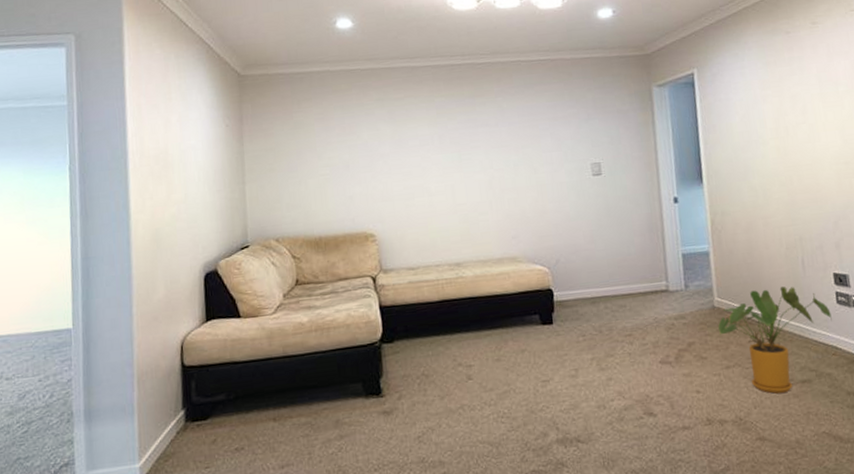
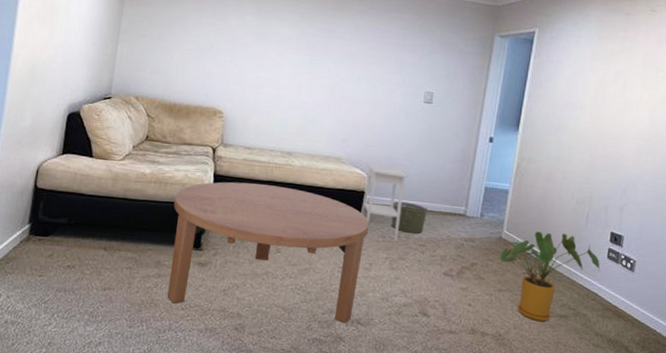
coffee table: none [341,302,569,466] -> present [167,182,370,323]
side table: none [546,253,600,341] -> present [361,163,409,243]
basket: none [585,289,626,325] -> present [391,201,428,234]

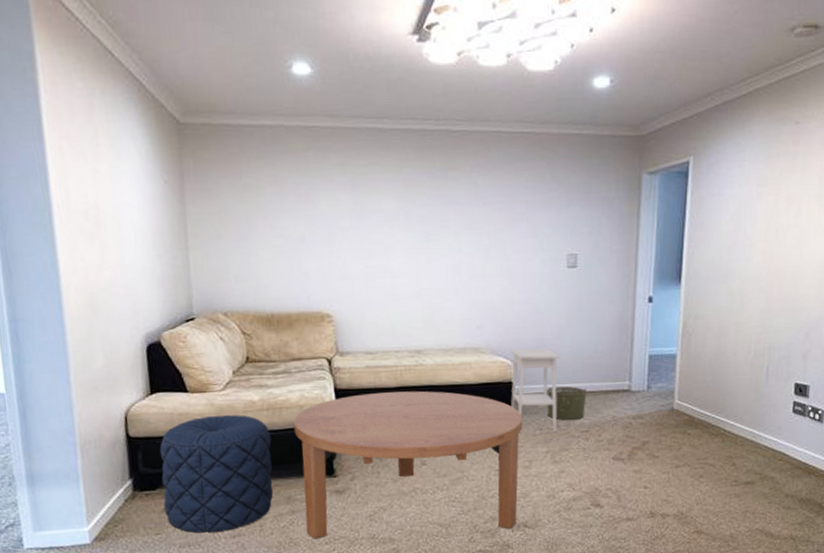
pouf: none [51,180,154,283] -> present [159,414,274,533]
house plant: present [500,231,600,322] -> none [674,393,785,493]

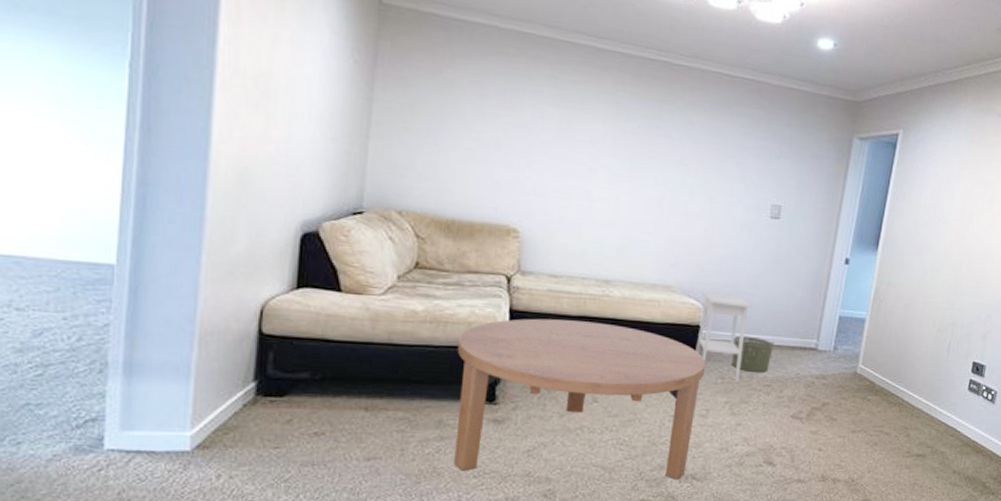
pouf: present [159,414,274,533] -> none [289,321,430,452]

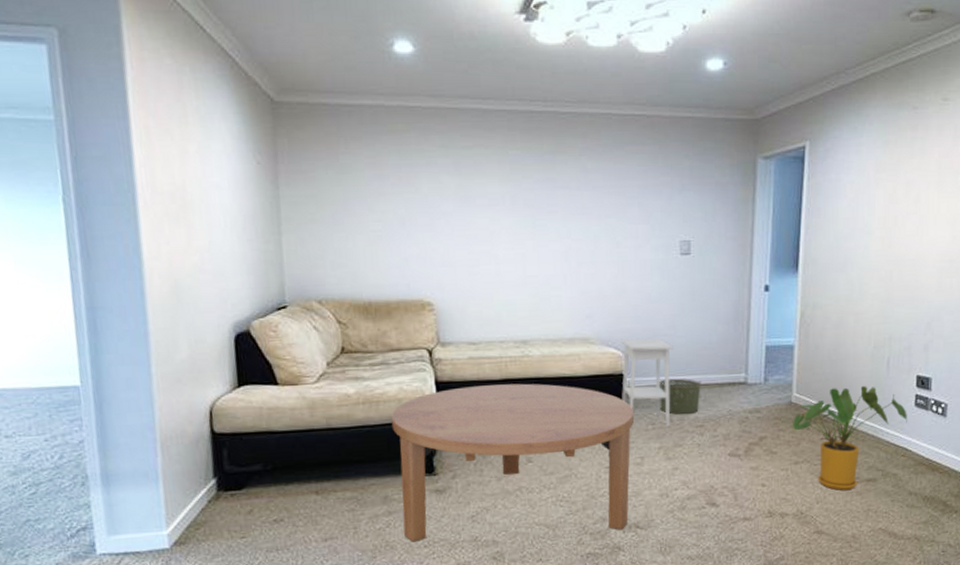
house plant: none [854,364,960,462] -> present [793,386,907,490]

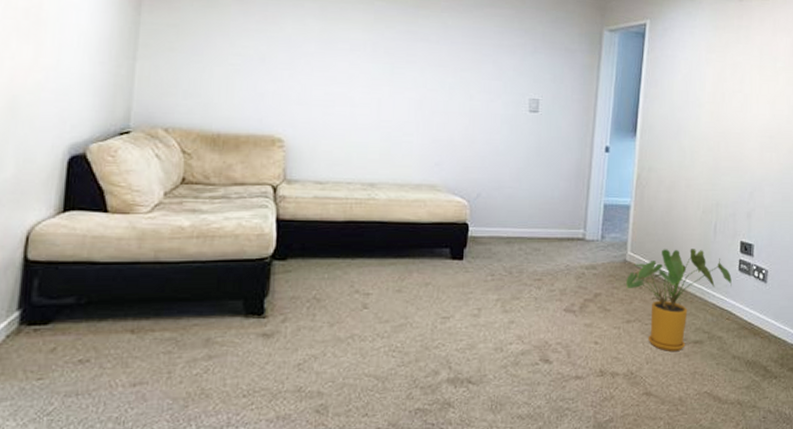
coffee table: present [391,383,635,542] -> none [223,226,475,391]
side table: present [621,338,673,428] -> none [464,188,517,280]
basket: present [659,378,701,414] -> none [500,230,541,266]

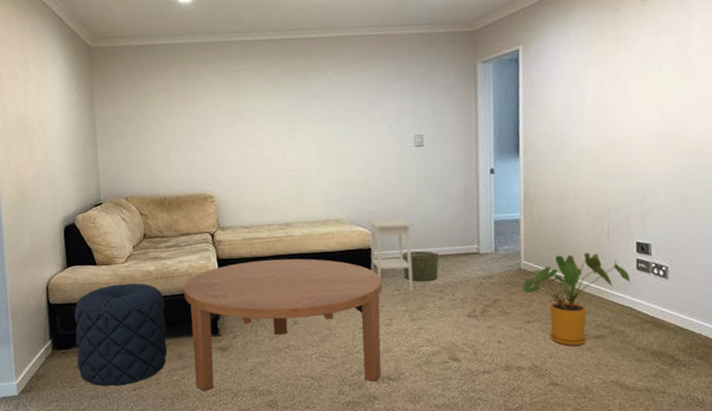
pouf: none [53,240,197,379] -> present [74,283,168,386]
coffee table: none [223,226,475,391] -> present [183,258,383,391]
side table: none [464,188,517,280] -> present [368,217,414,294]
basket: none [500,230,541,266] -> present [402,250,439,282]

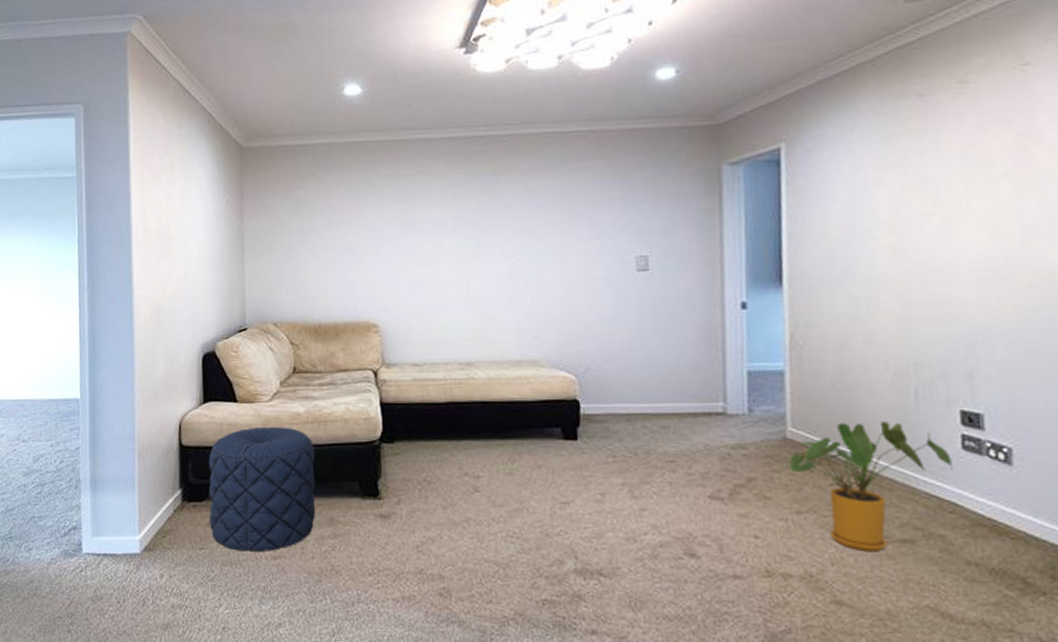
coffee table: present [183,258,383,391] -> none [338,407,592,576]
side table: present [368,217,414,294] -> none [573,361,634,462]
basket: present [402,250,439,282] -> none [619,406,670,447]

